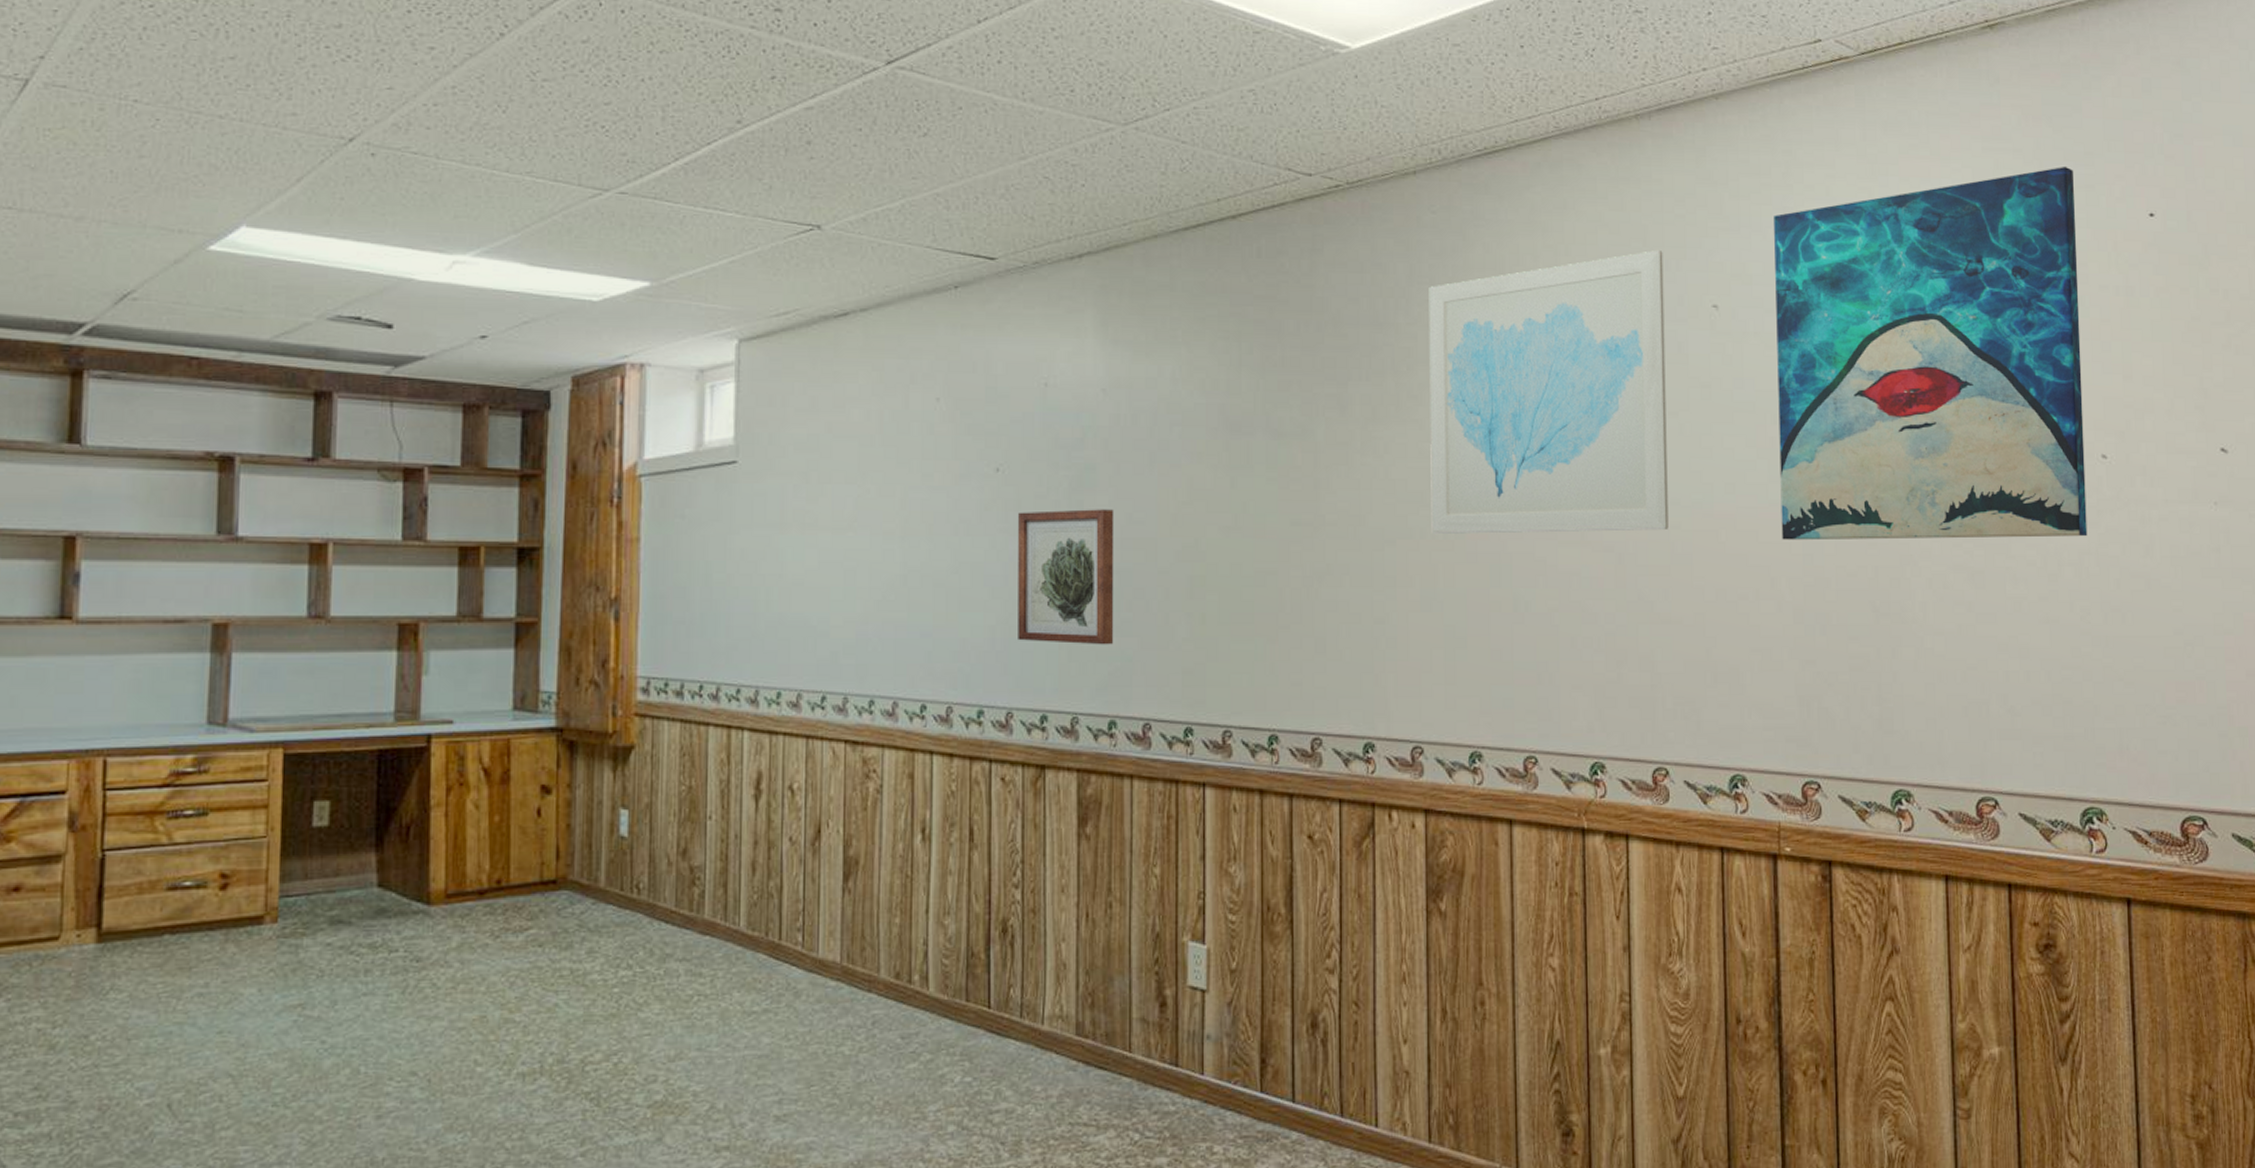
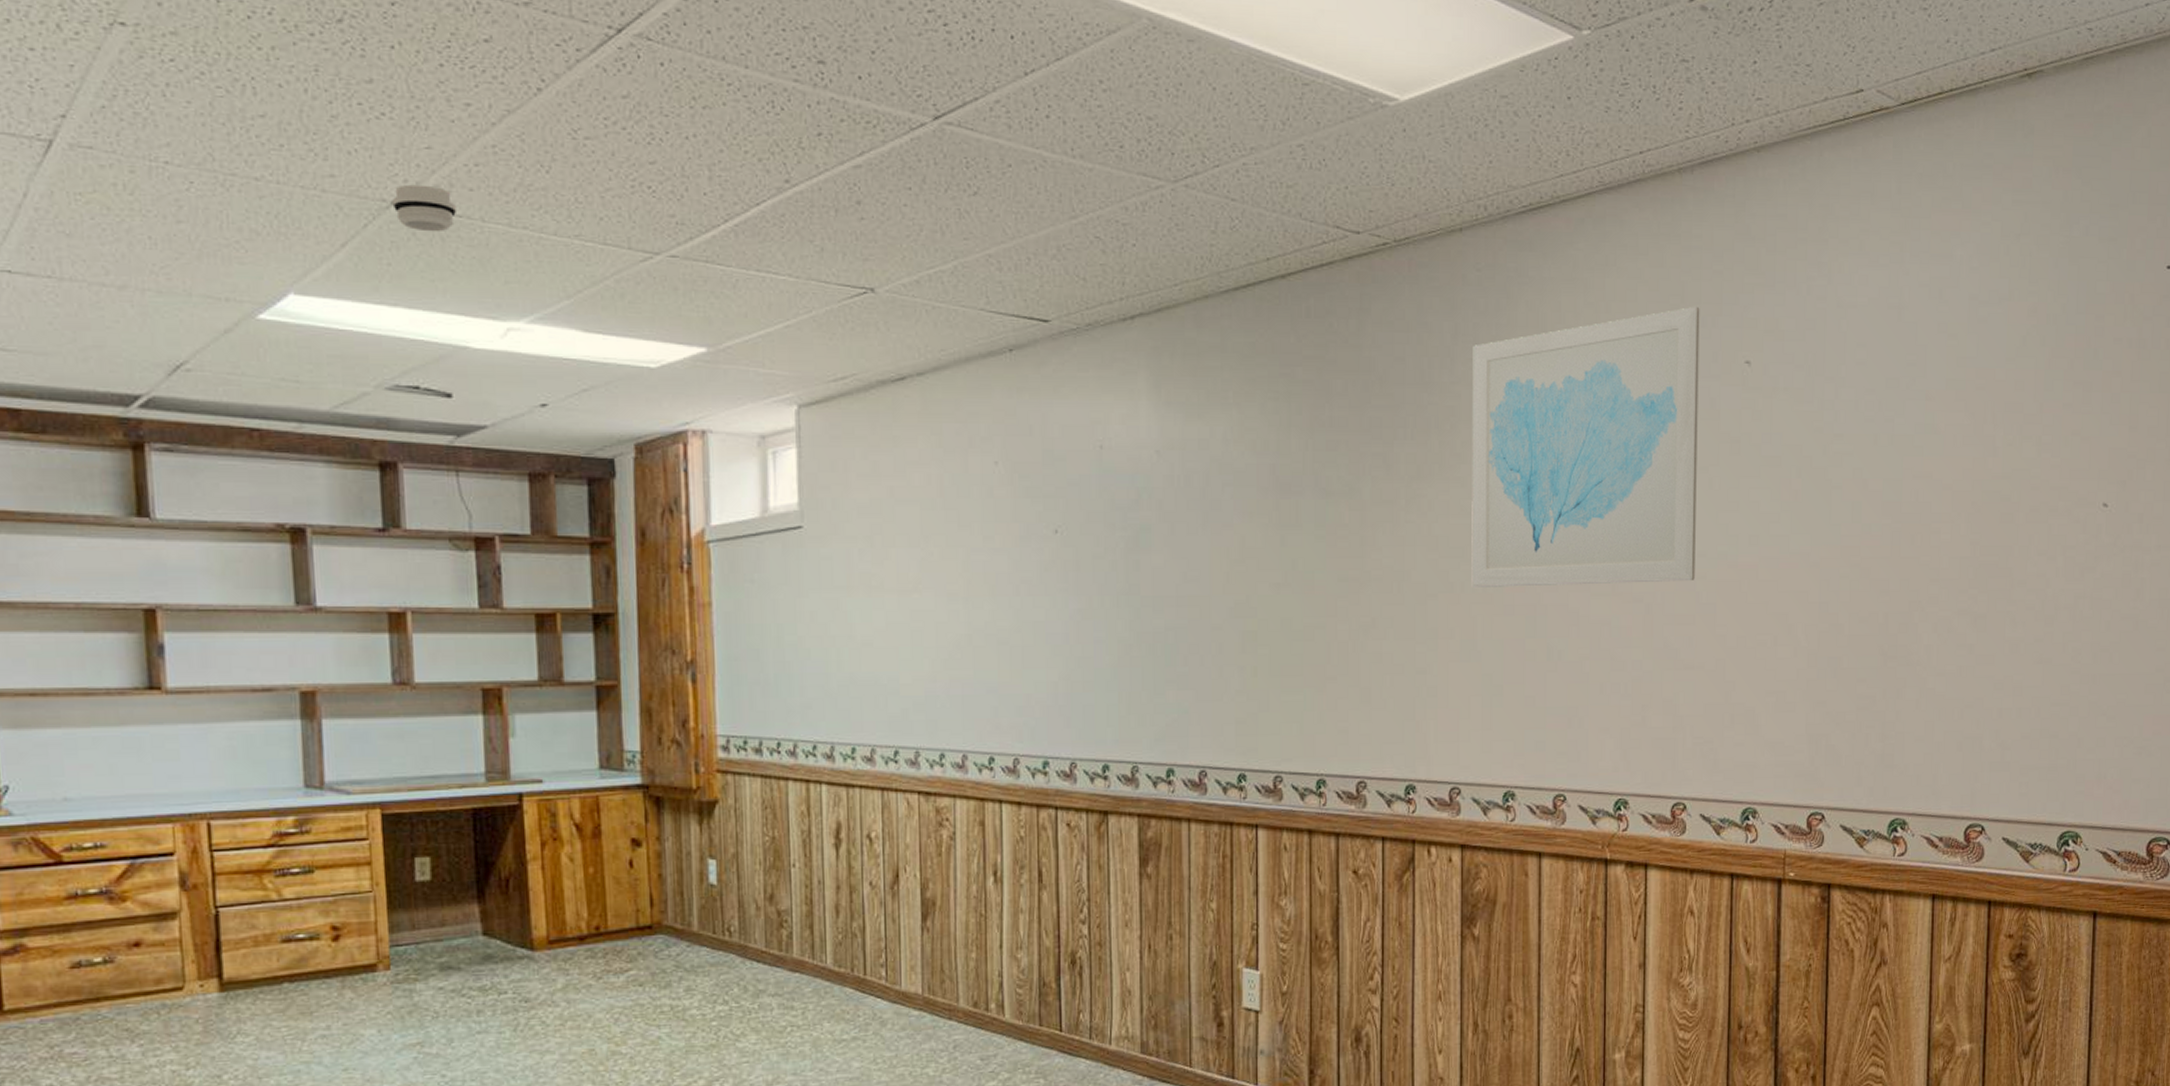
smoke detector: none [350,122,413,169] -> present [392,184,458,232]
wall art: present [1018,509,1114,645] -> none [1077,568,1171,698]
wall art: present [1774,166,2088,541] -> none [1800,218,2098,589]

